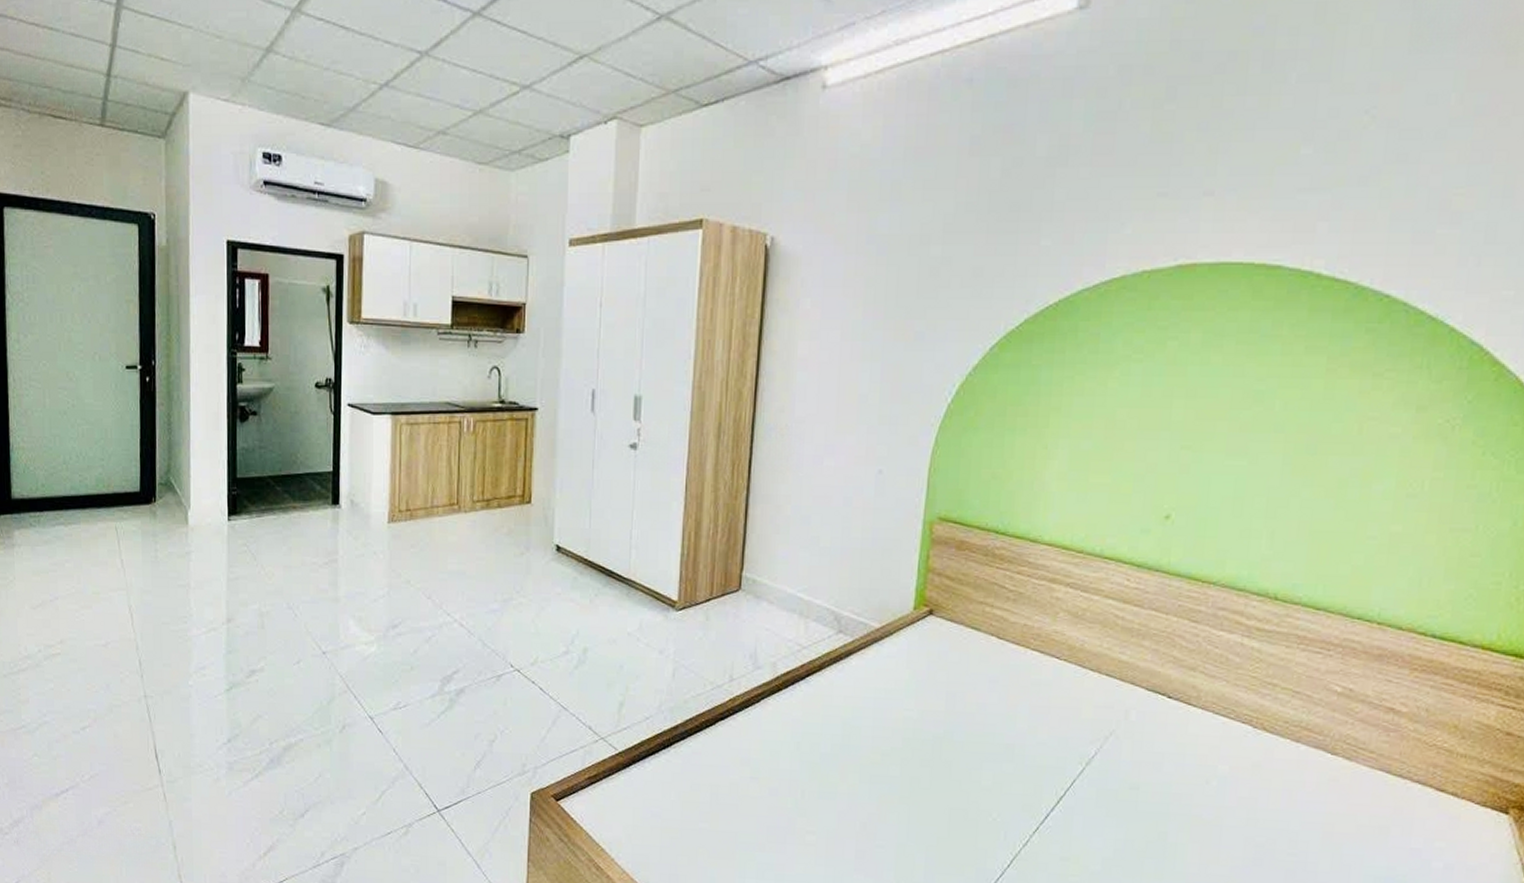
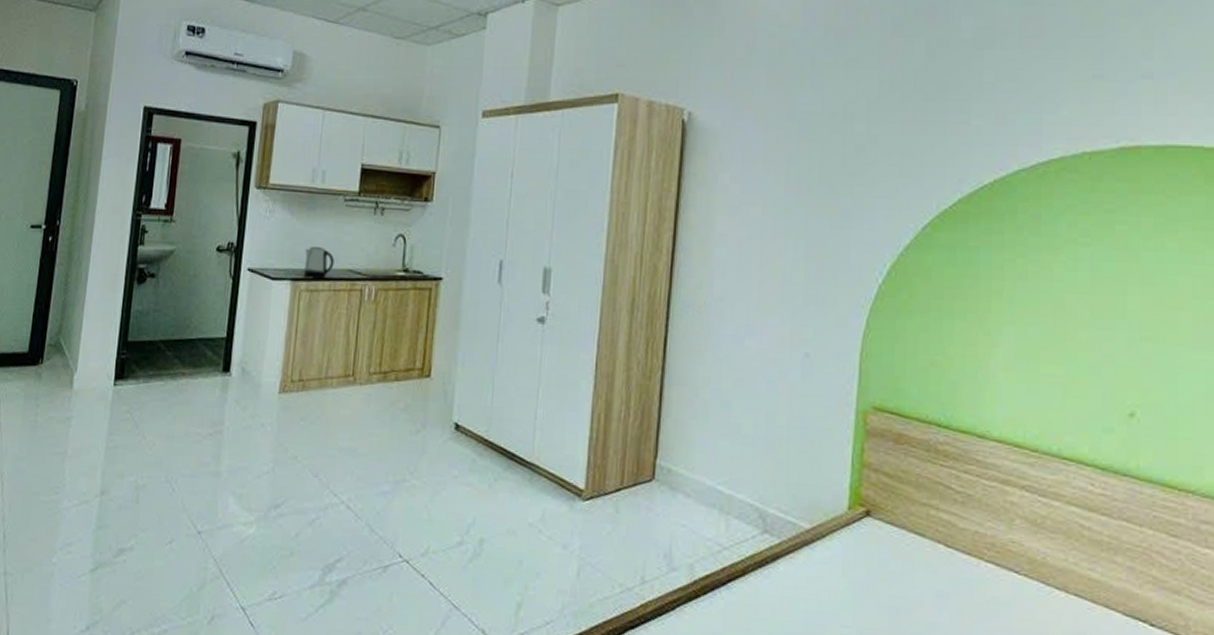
kettle: none [402,380,432,413] -> present [303,246,335,280]

